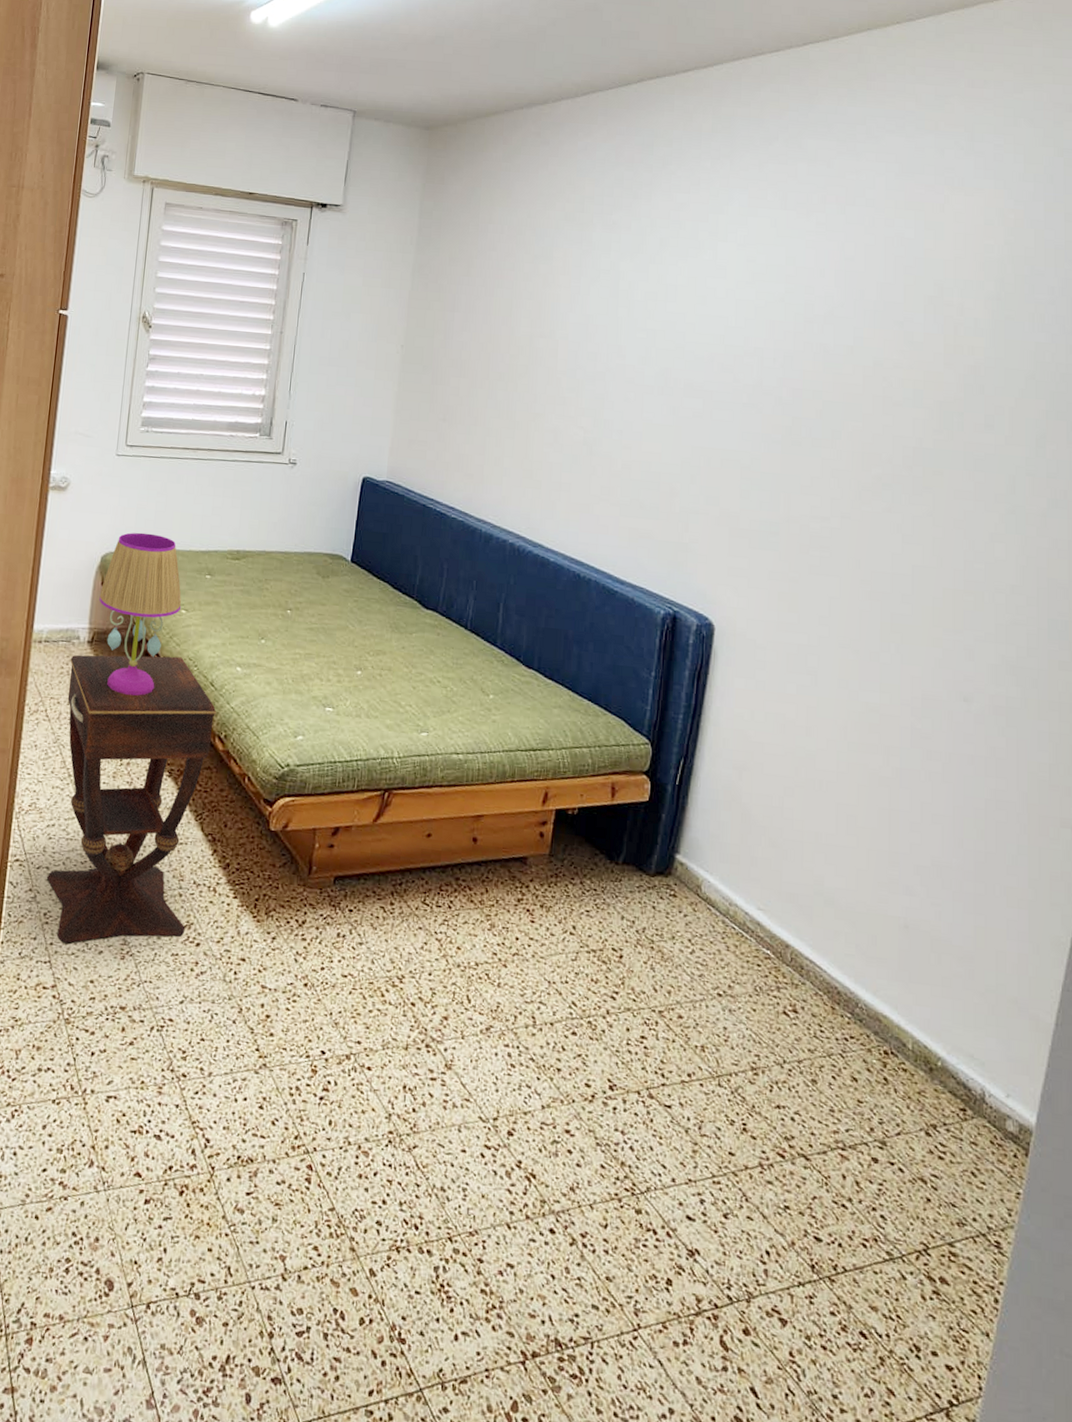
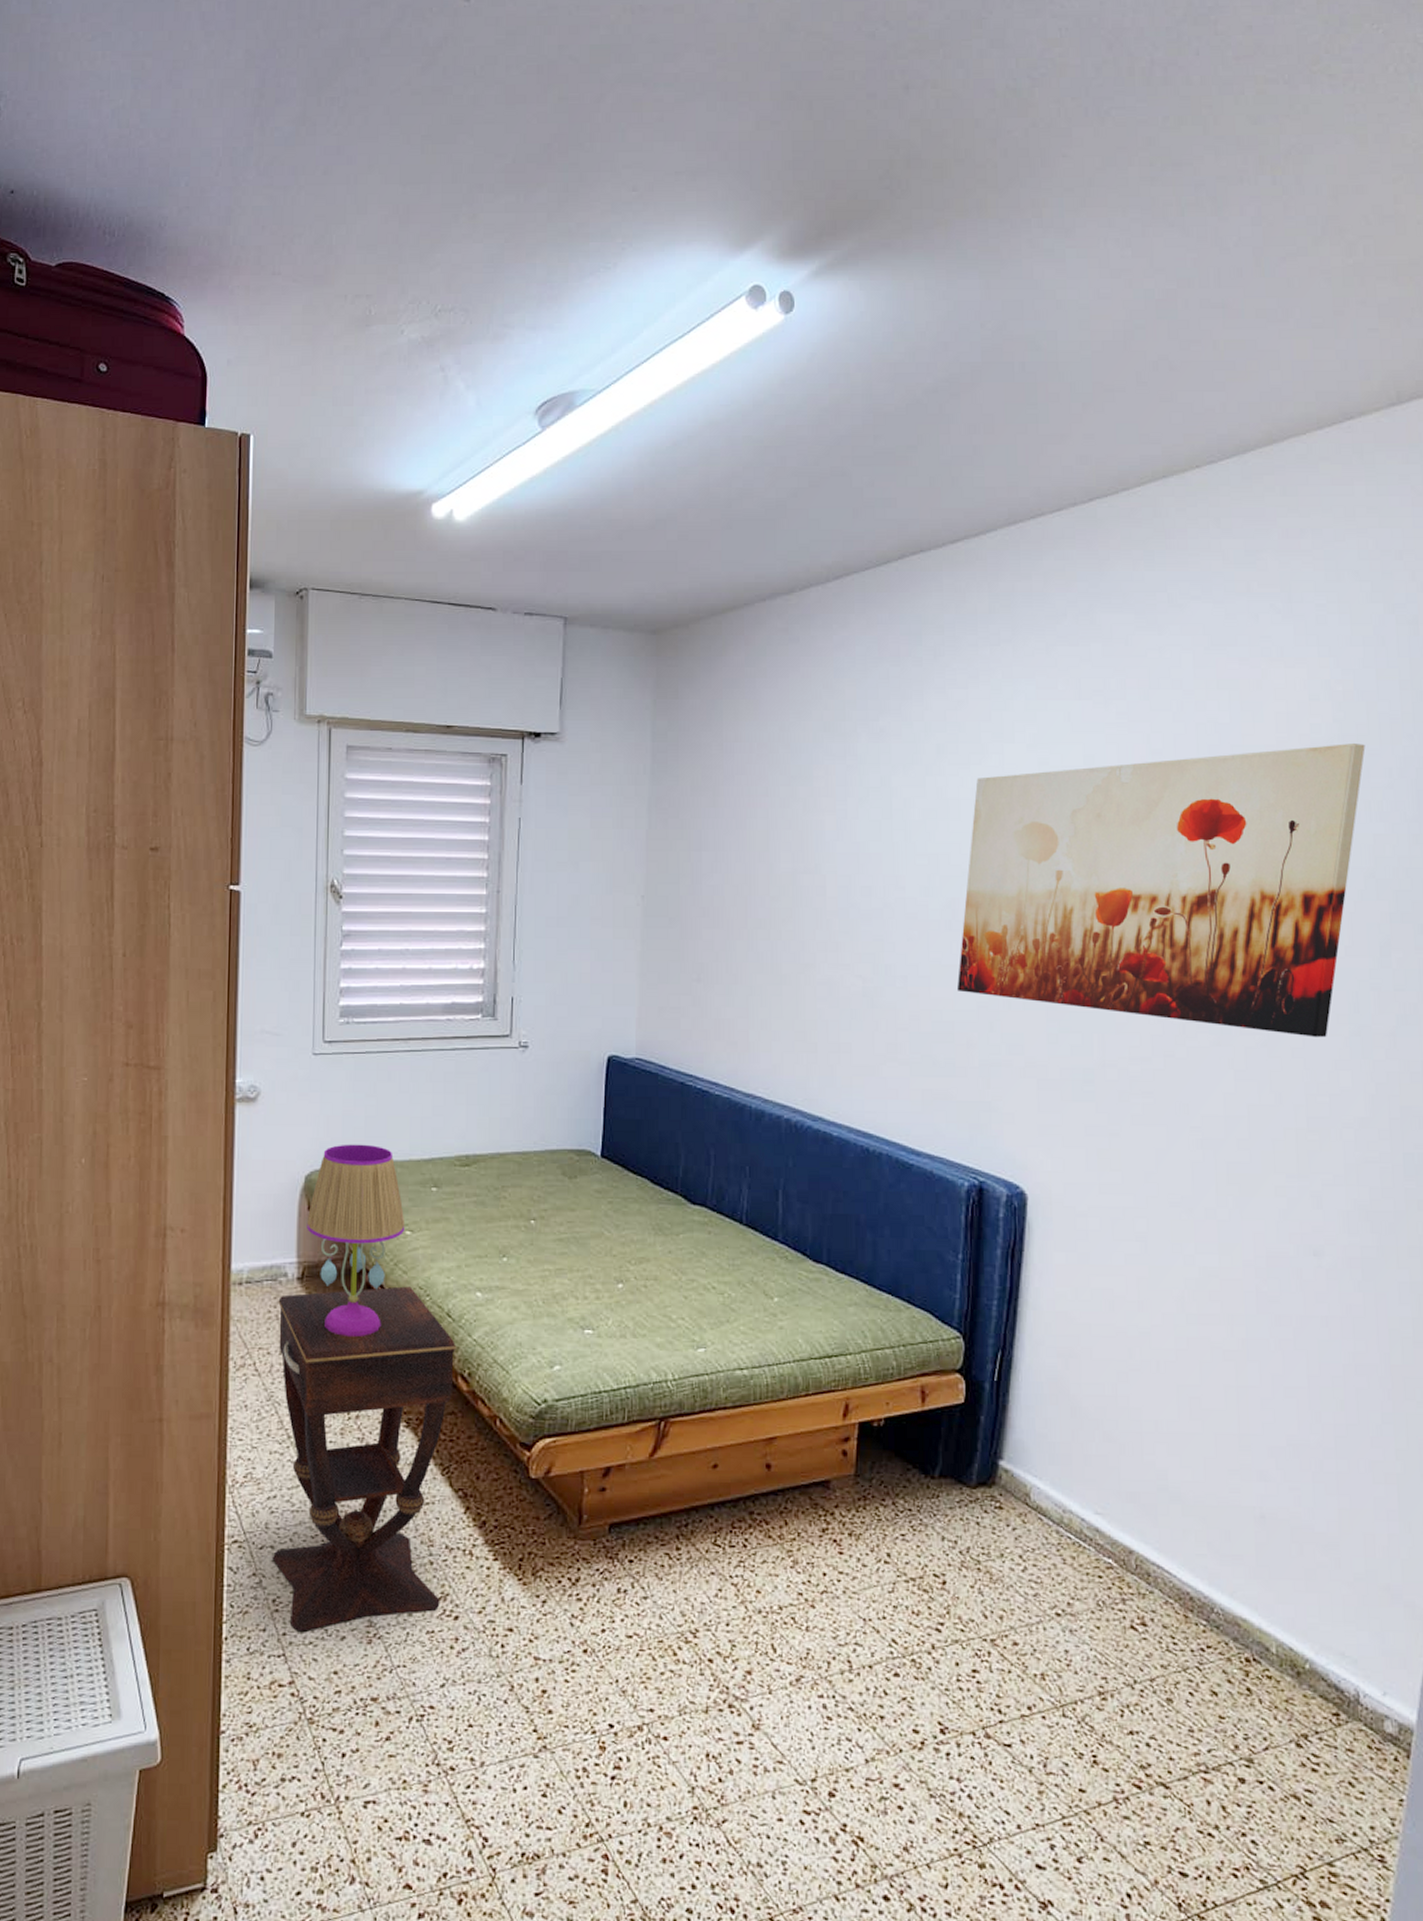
wall art: none [664,263,1032,513] -> present [956,744,1366,1038]

